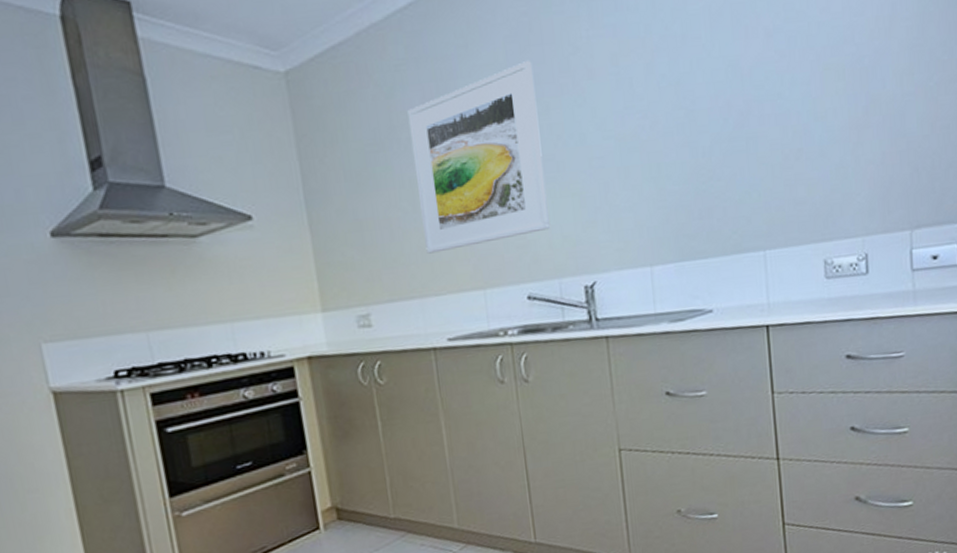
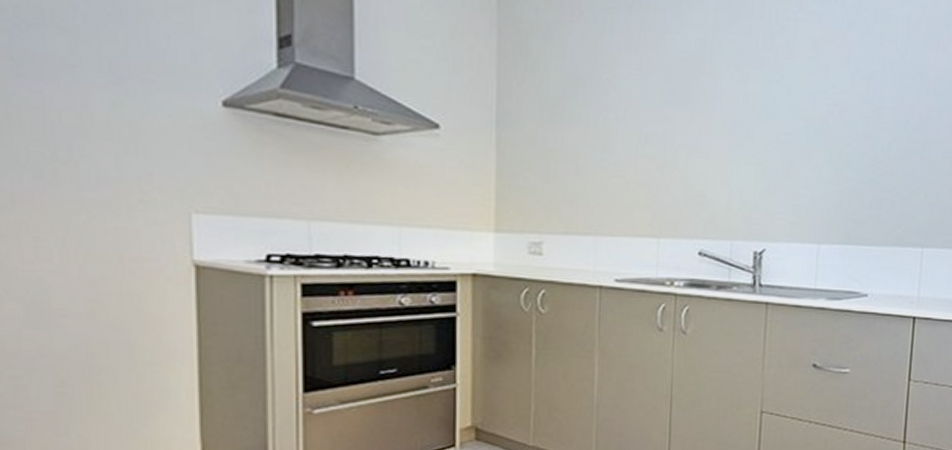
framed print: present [407,60,550,254] -> none [608,29,739,195]

